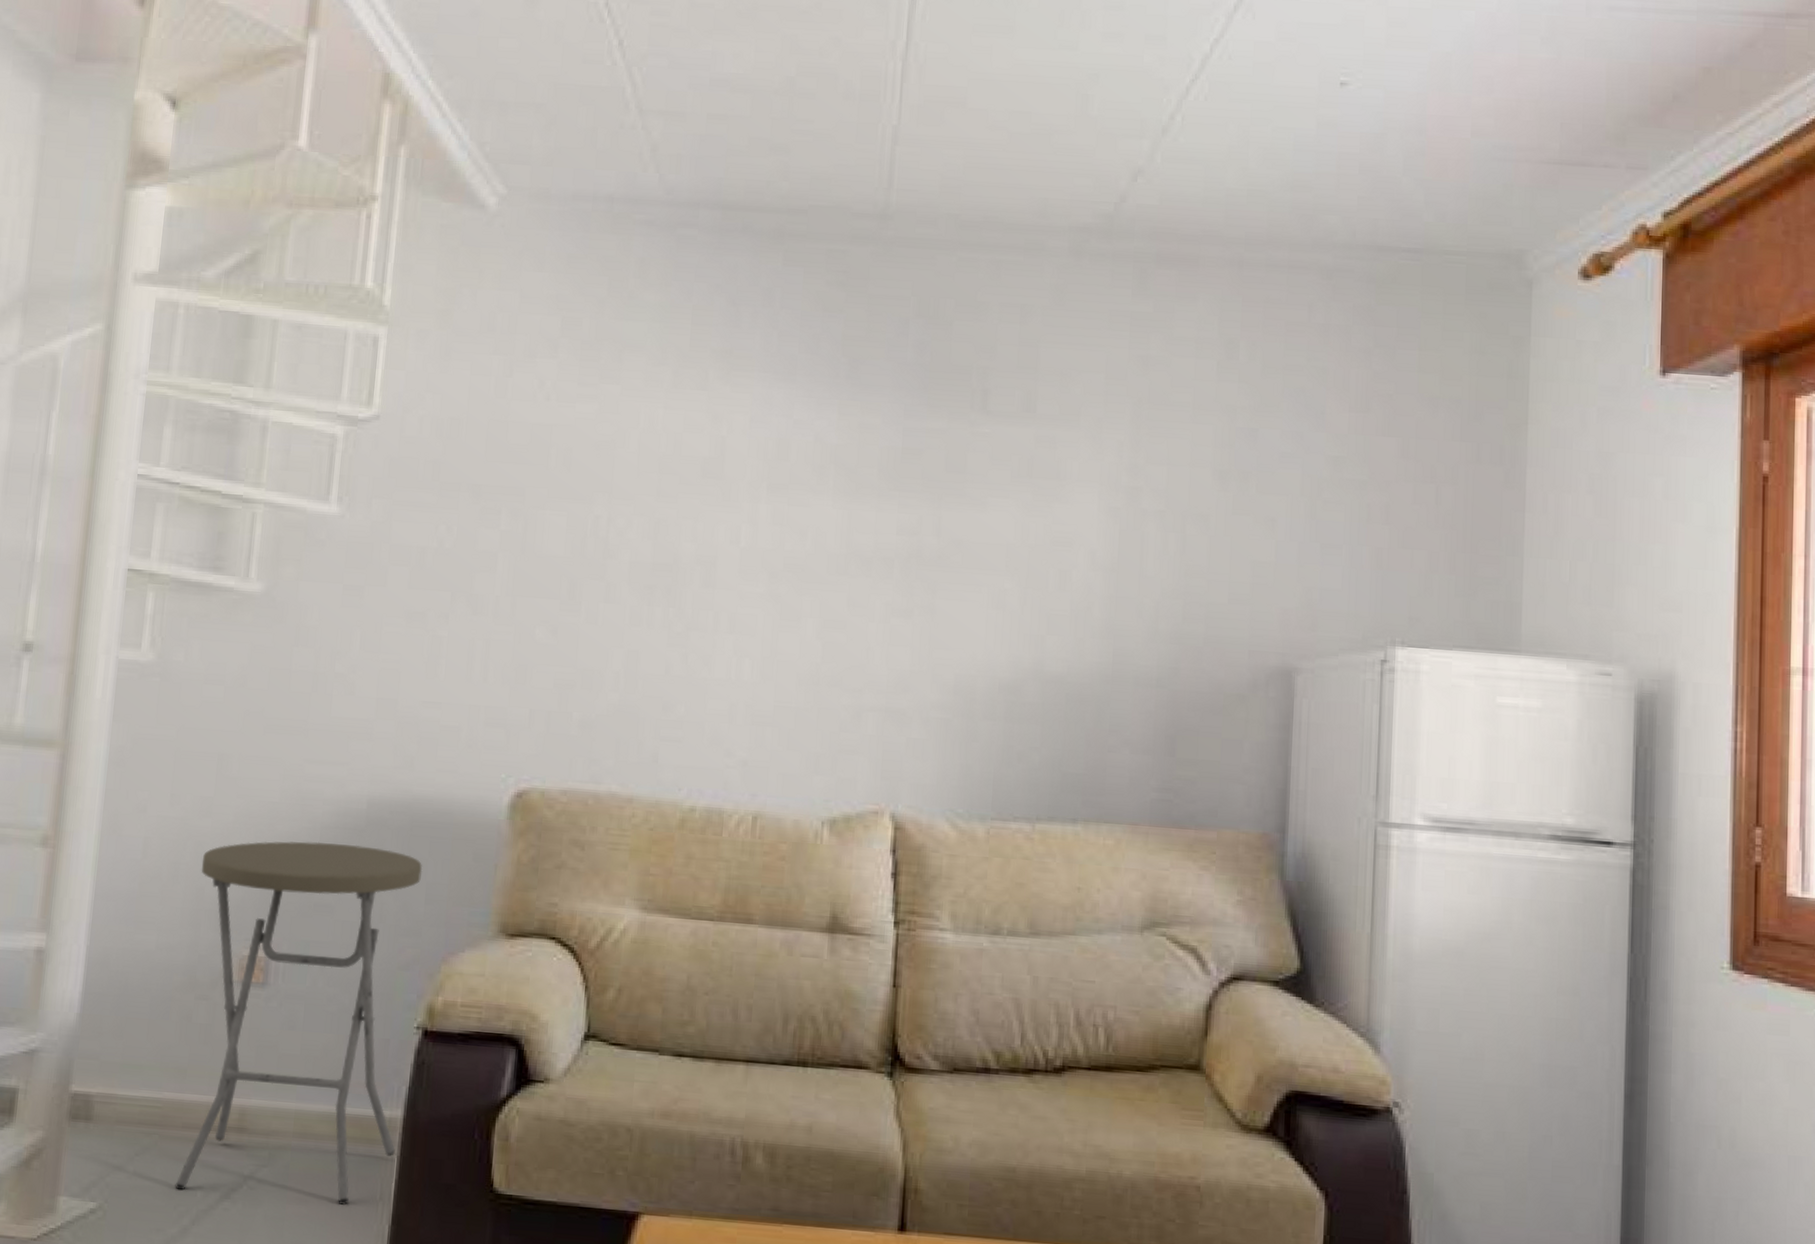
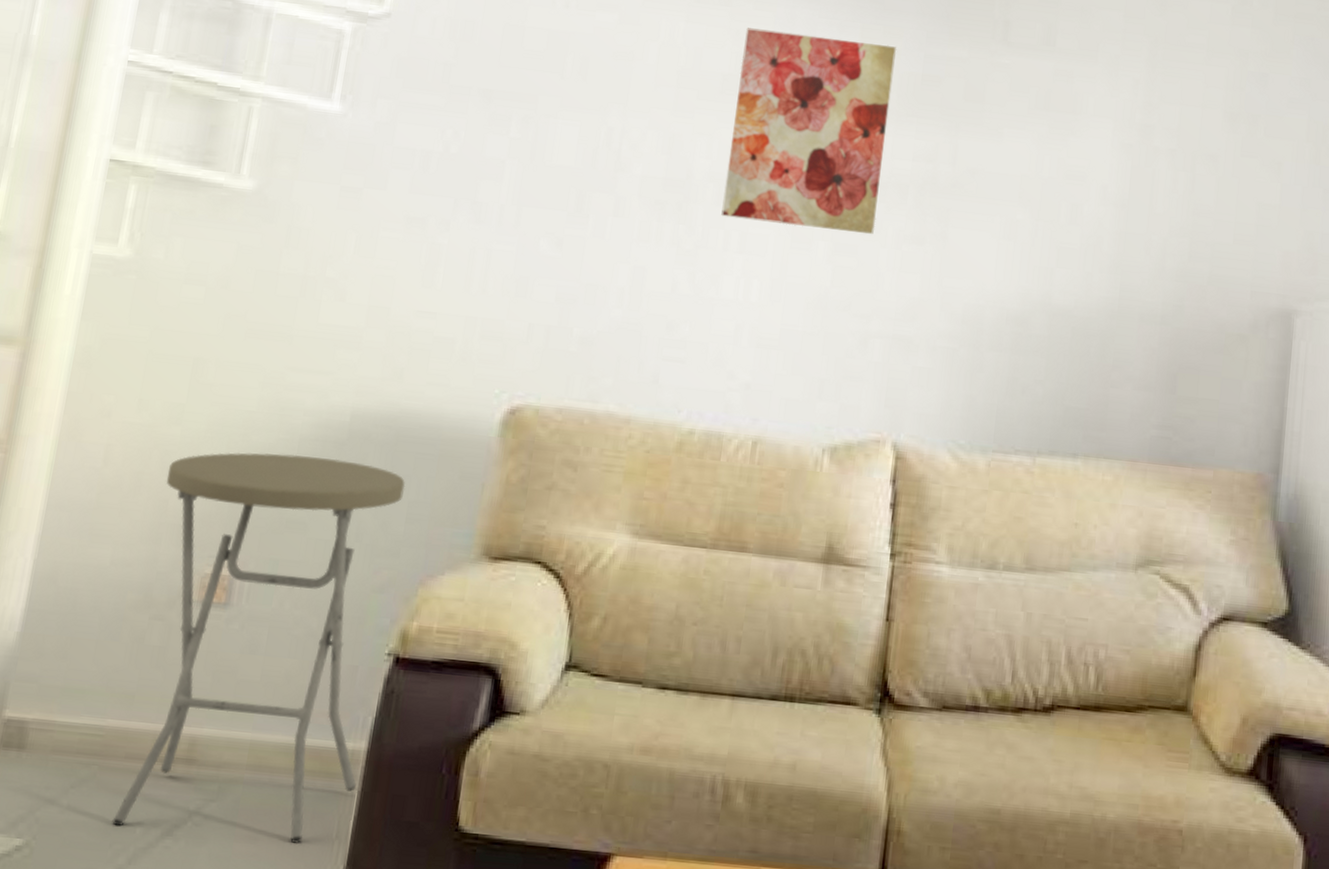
wall art: none [710,410,876,610] -> present [721,27,897,235]

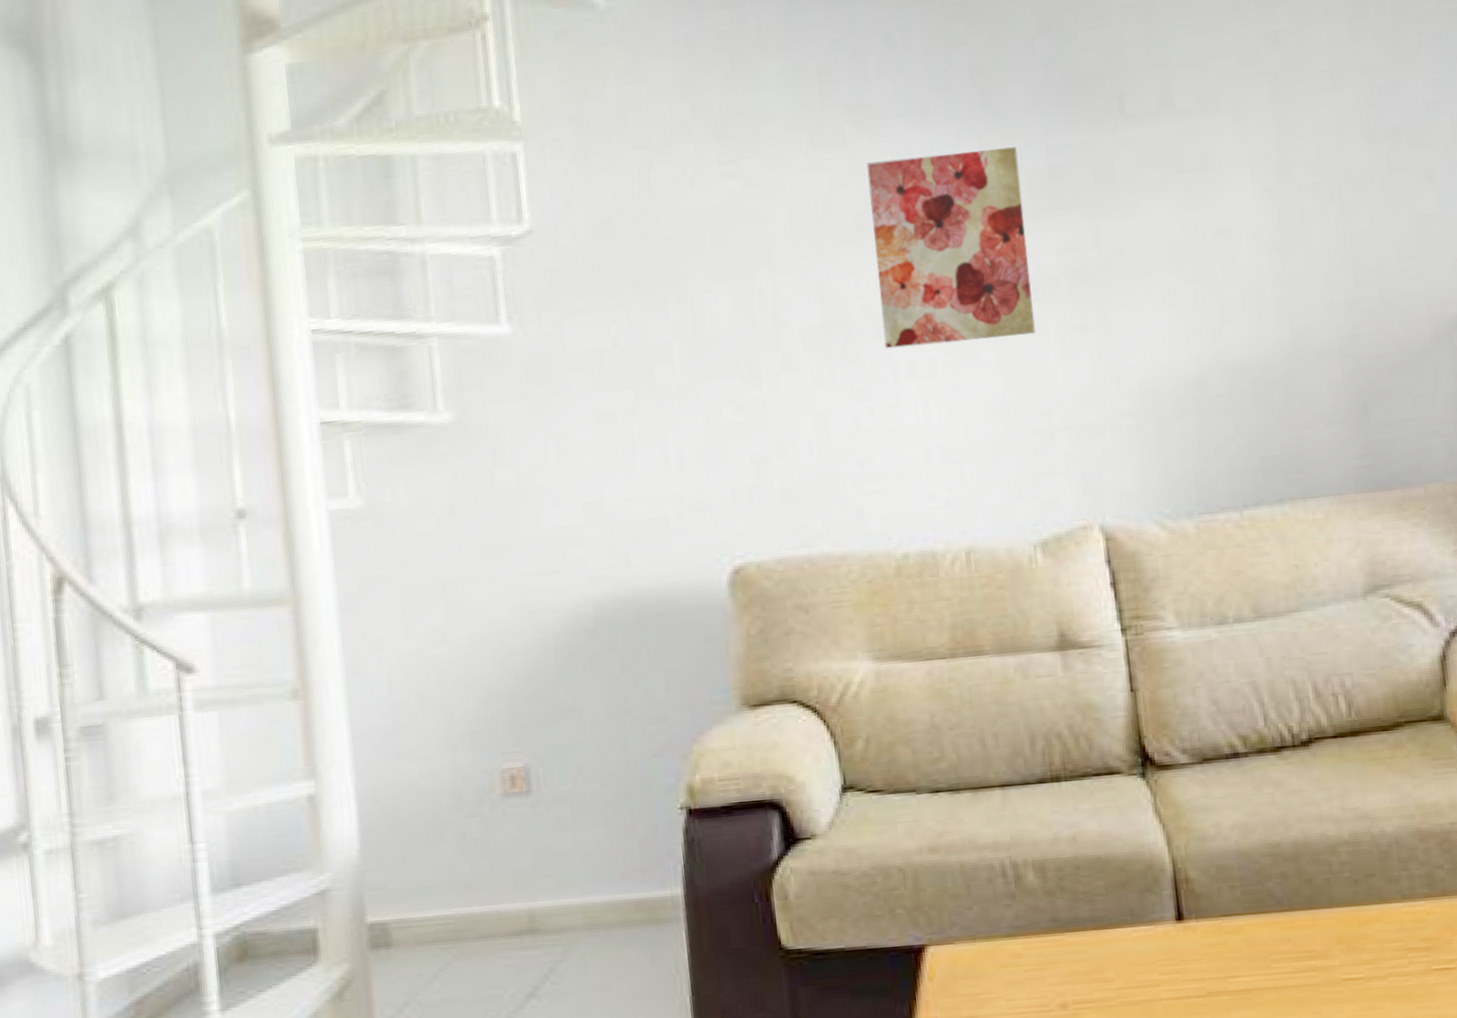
side table: present [112,452,406,843] -> none [446,646,682,997]

